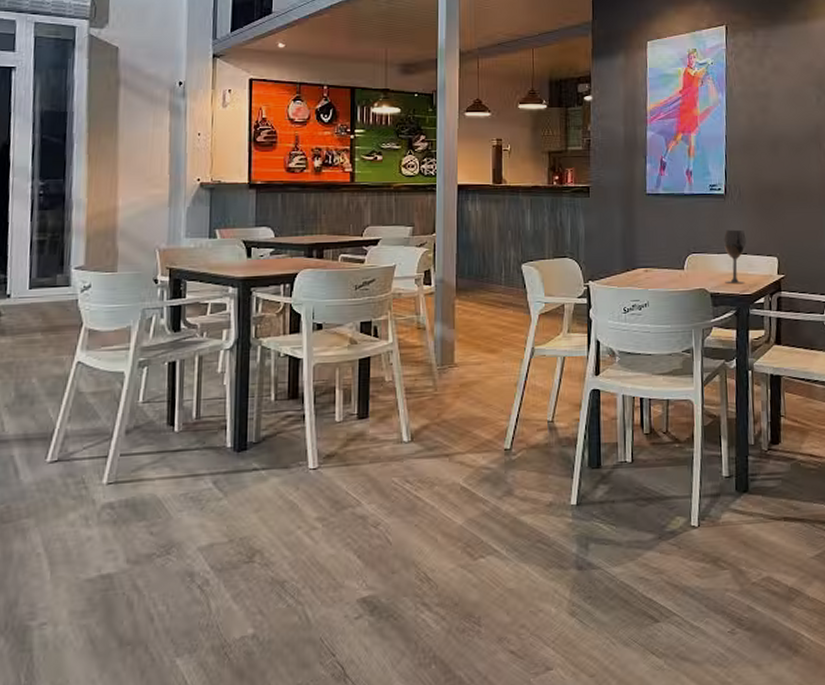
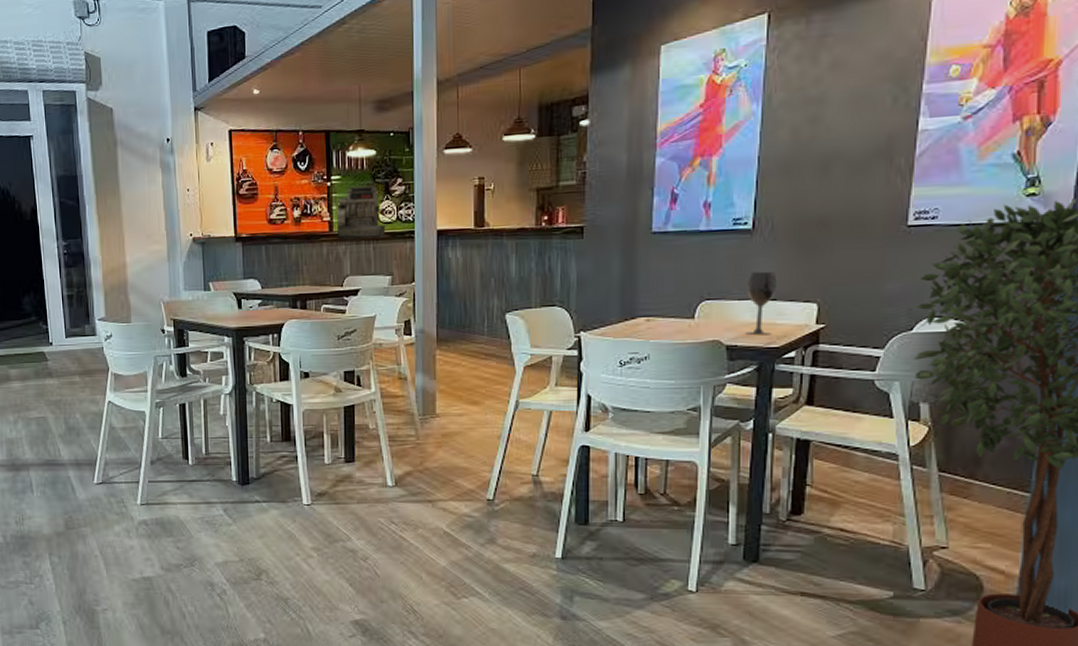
cash register: none [358,141,408,191] -> present [336,186,386,240]

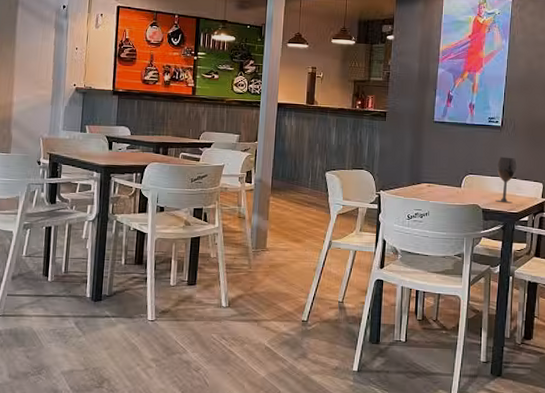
cash register: present [336,186,386,240] -> none [198,63,239,104]

